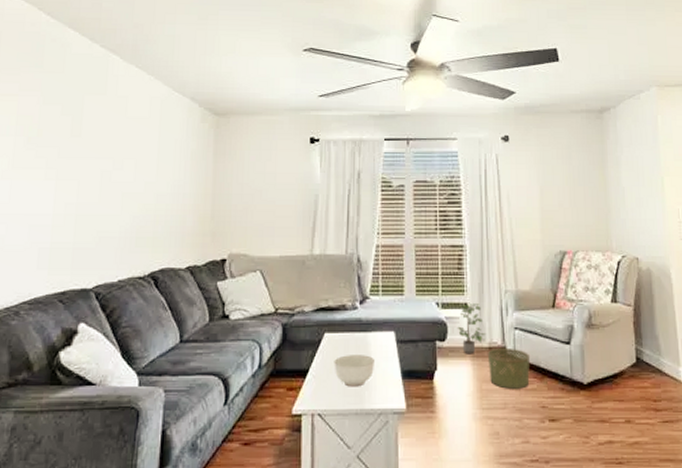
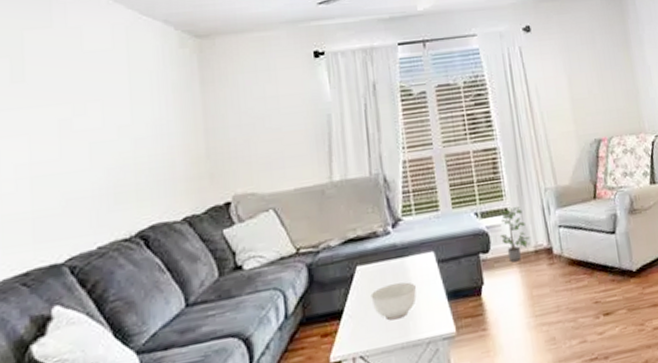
basket: present [487,346,530,389] -> none [534,247,579,291]

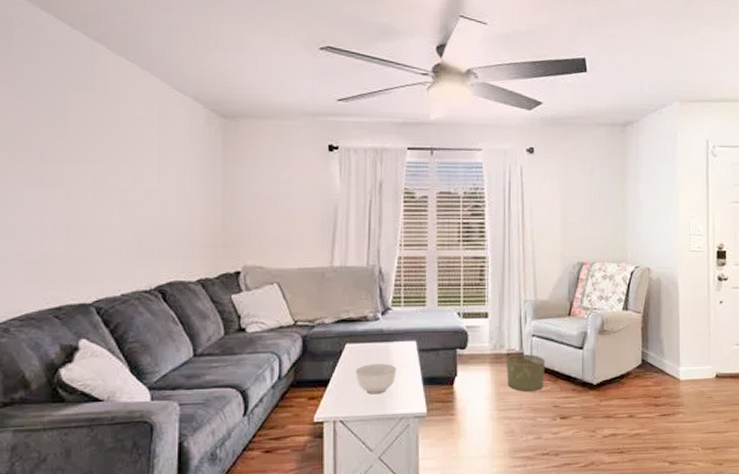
potted plant: present [499,207,531,262] -> none [477,313,506,361]
basket: none [534,247,579,291] -> present [505,352,545,391]

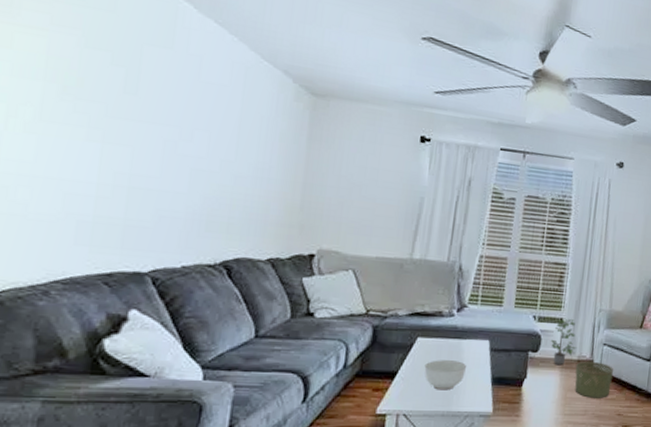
potted plant: none [477,313,506,361] -> present [550,319,577,366]

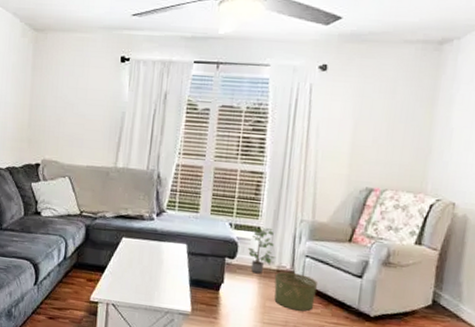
bowl: present [424,360,466,391] -> none [129,259,166,287]

